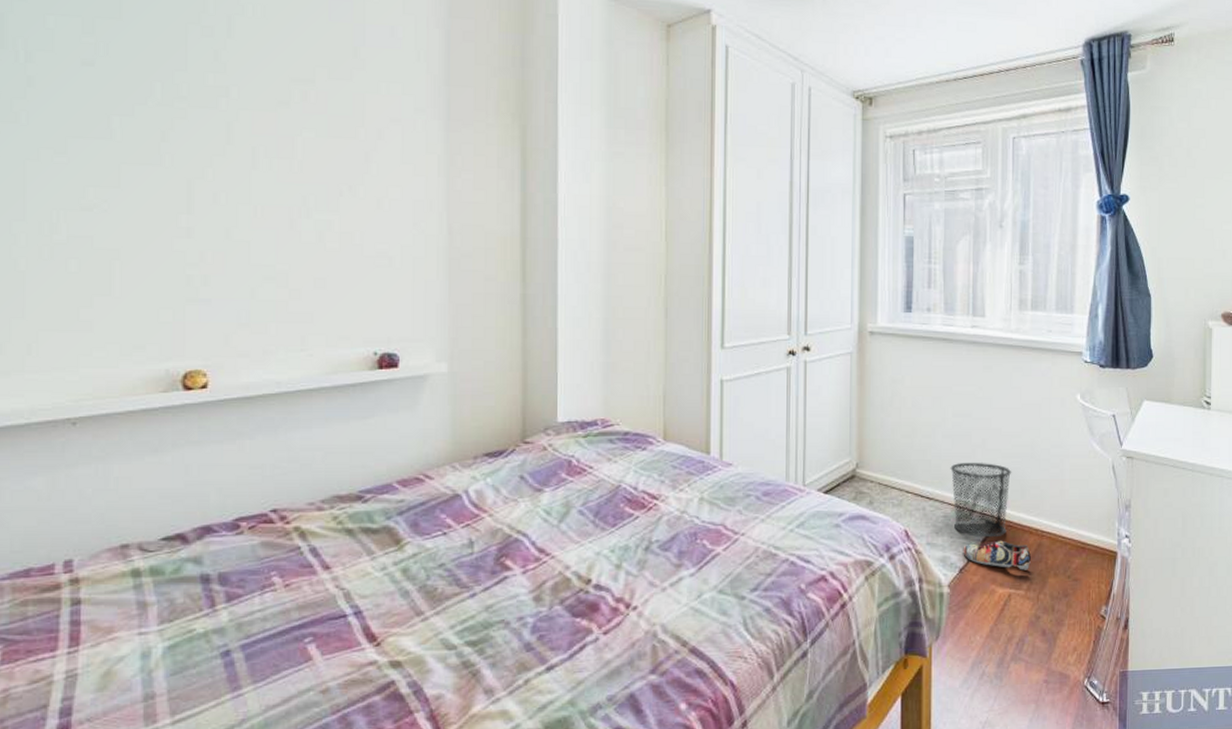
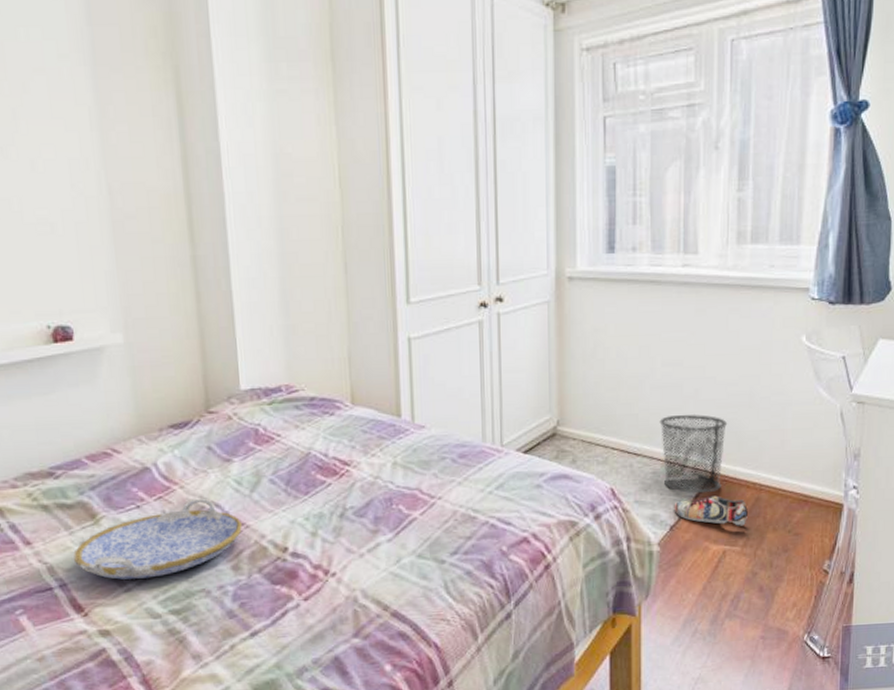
serving tray: none [373,527,547,608] -> present [74,498,242,580]

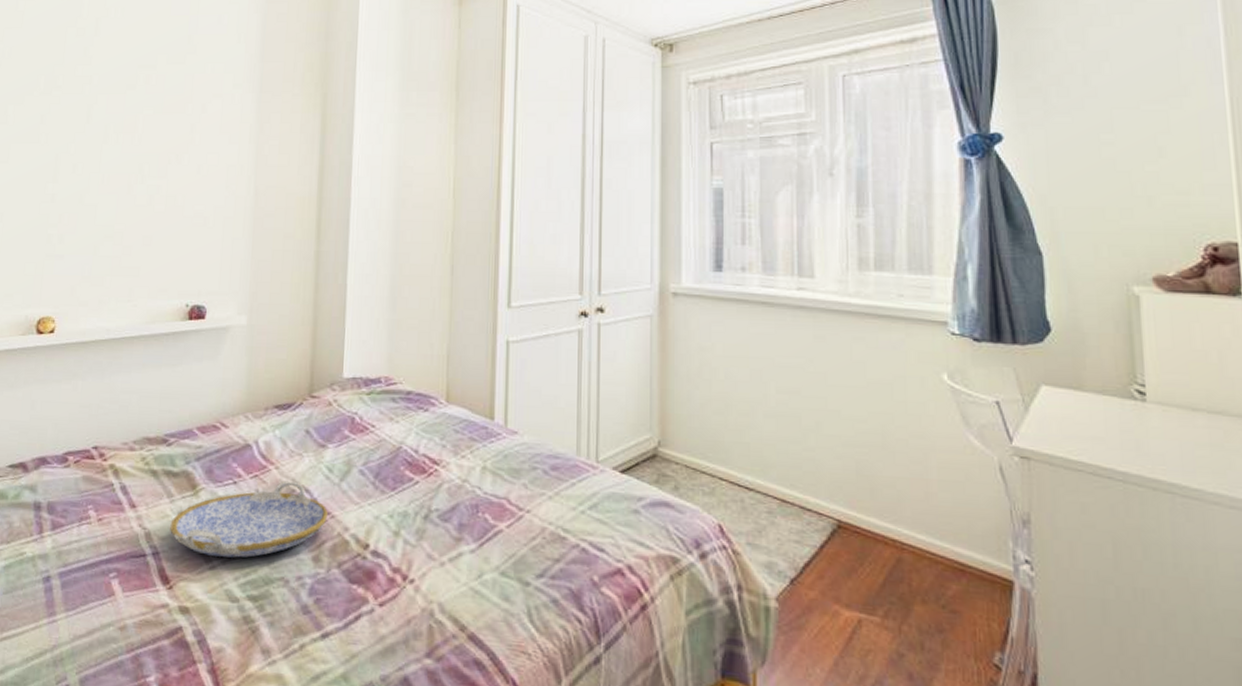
waste bin: present [659,413,728,494] -> none [775,448,857,545]
shoe: present [674,495,749,526] -> none [794,548,889,591]

